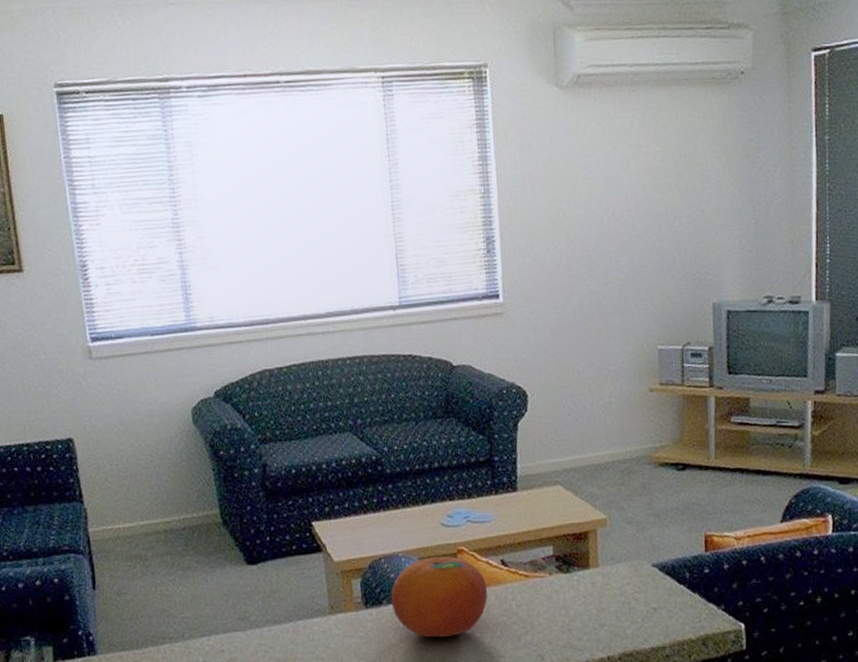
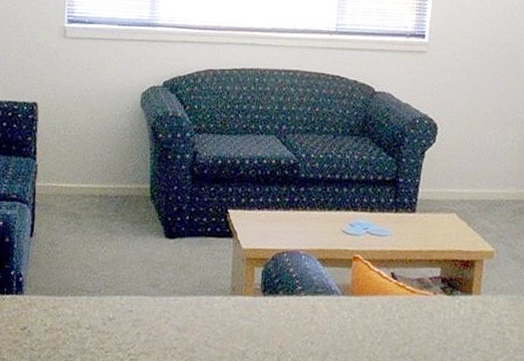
fruit: present [390,556,488,638] -> none [286,259,375,335]

